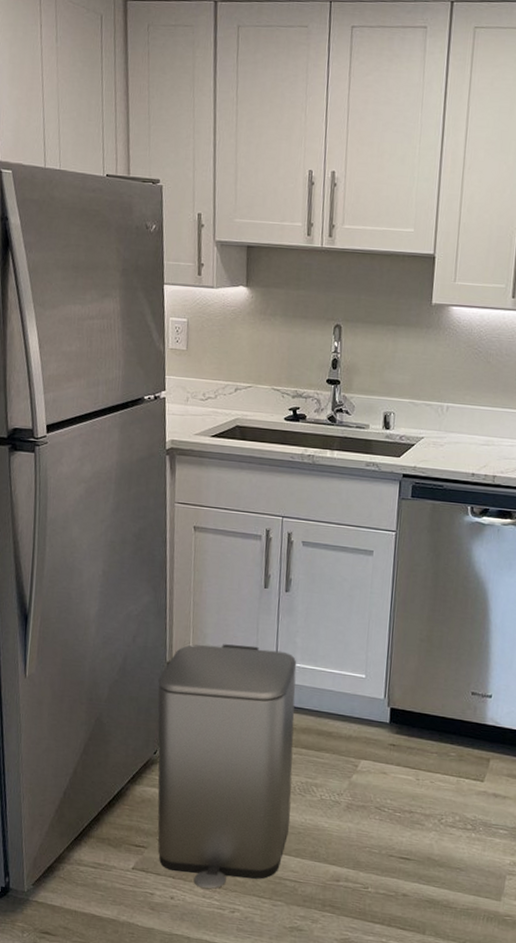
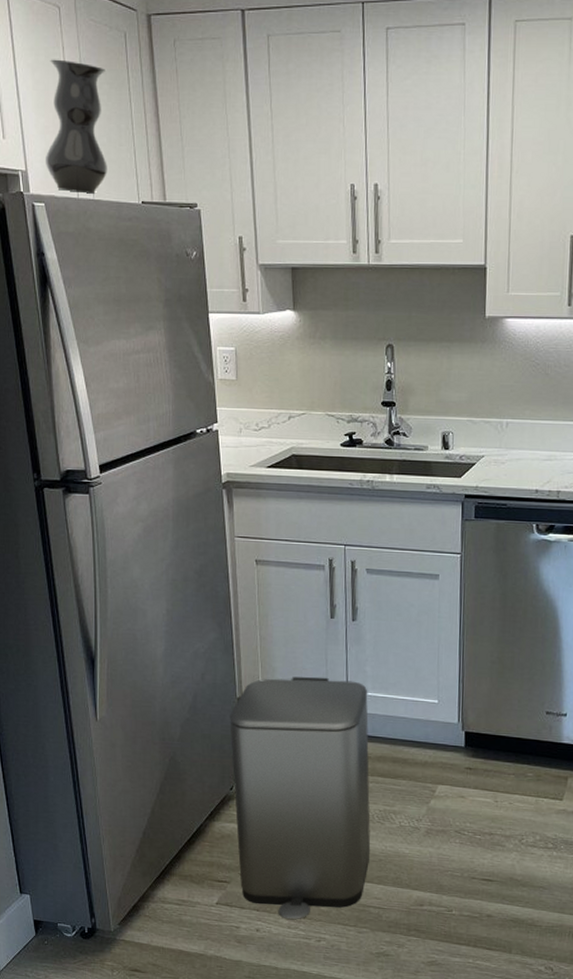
vase: none [15,35,80,165] -> present [44,59,107,194]

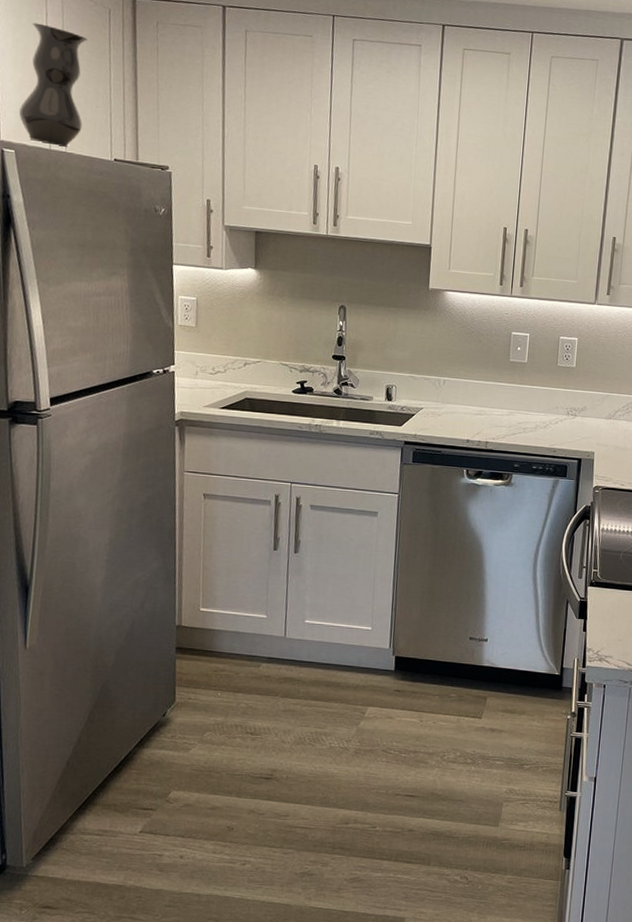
pedal bin: present [230,676,371,920] -> none [166,605,306,845]

